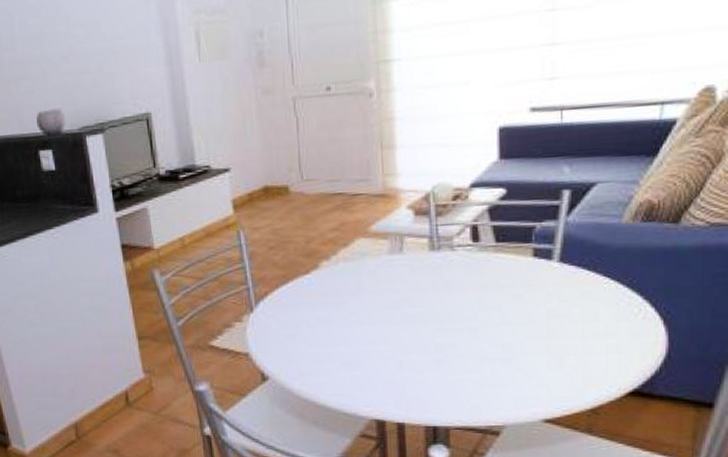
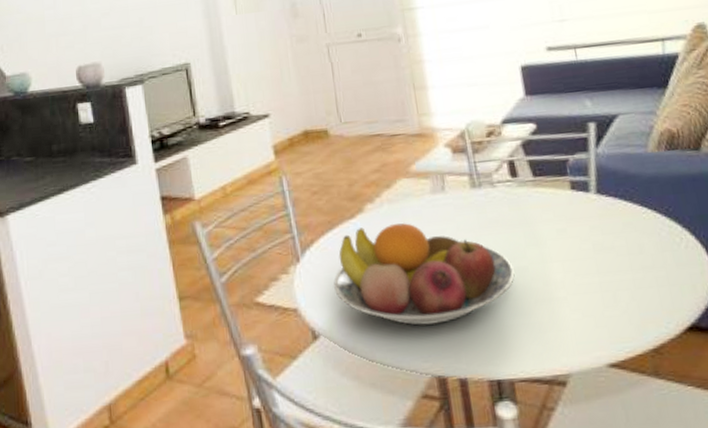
fruit bowl: none [284,281,463,375] -> present [333,223,515,326]

